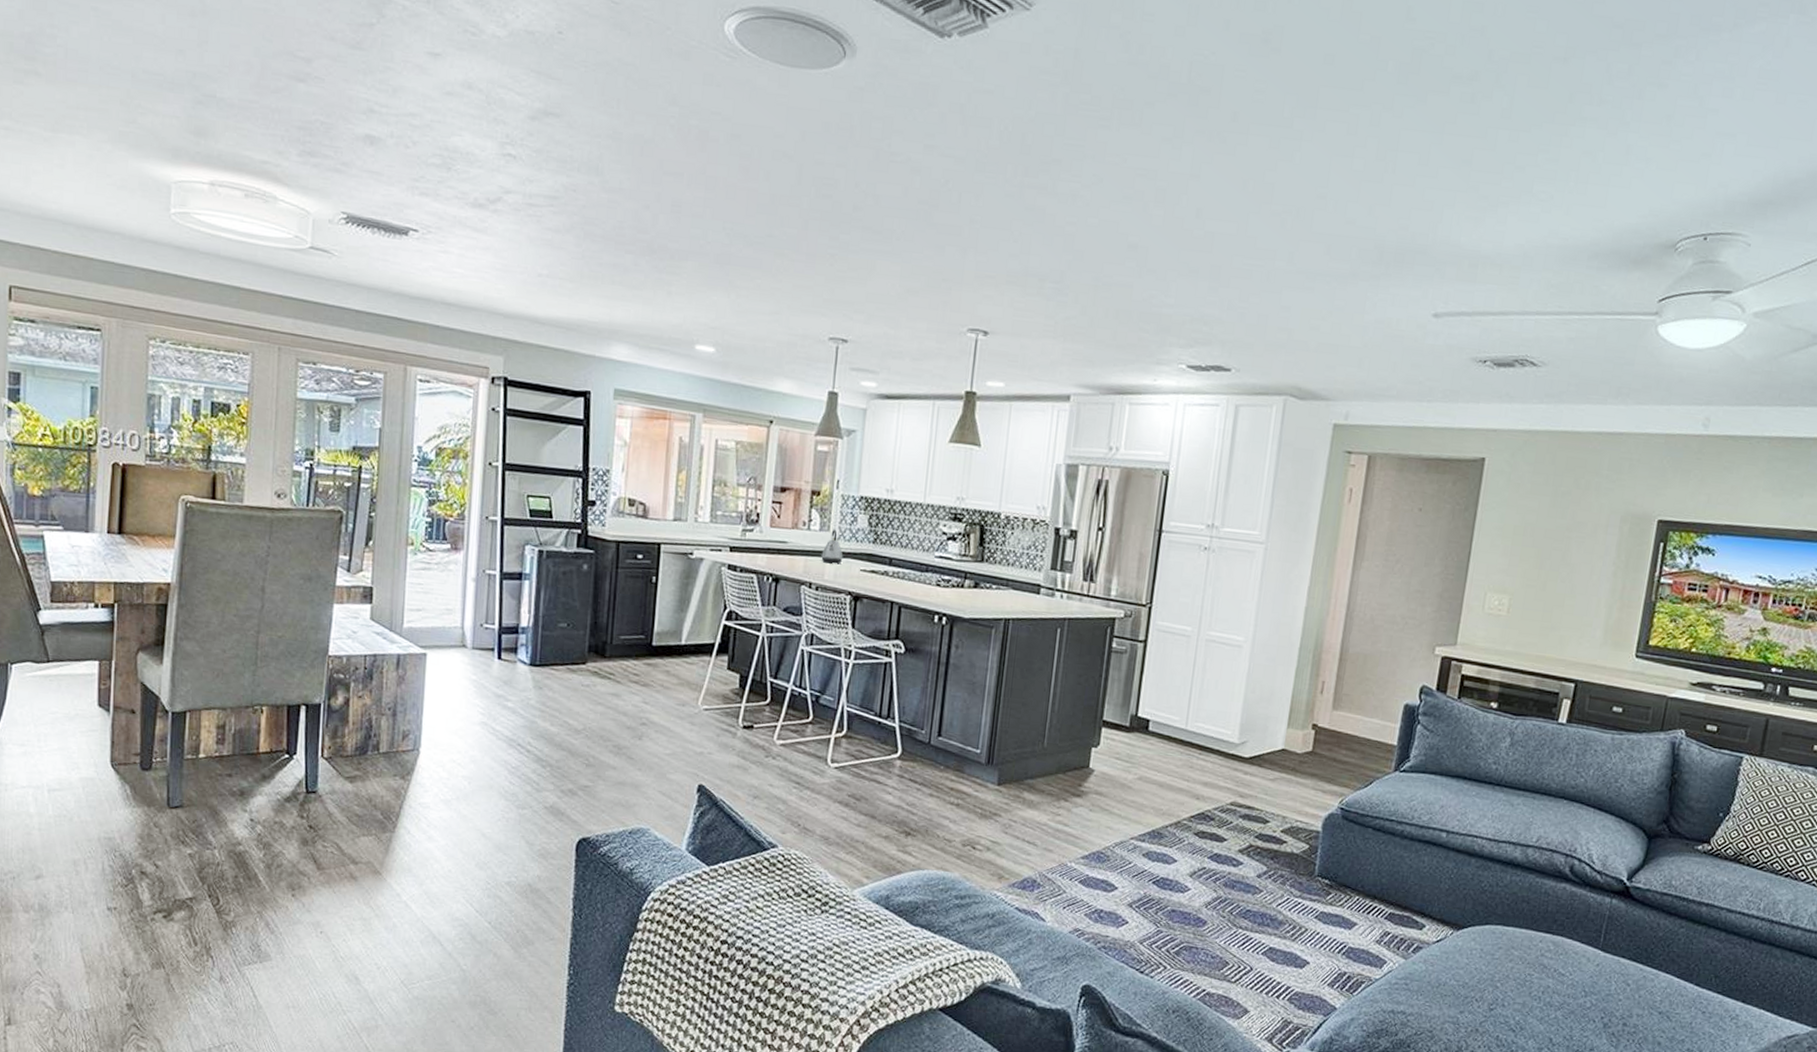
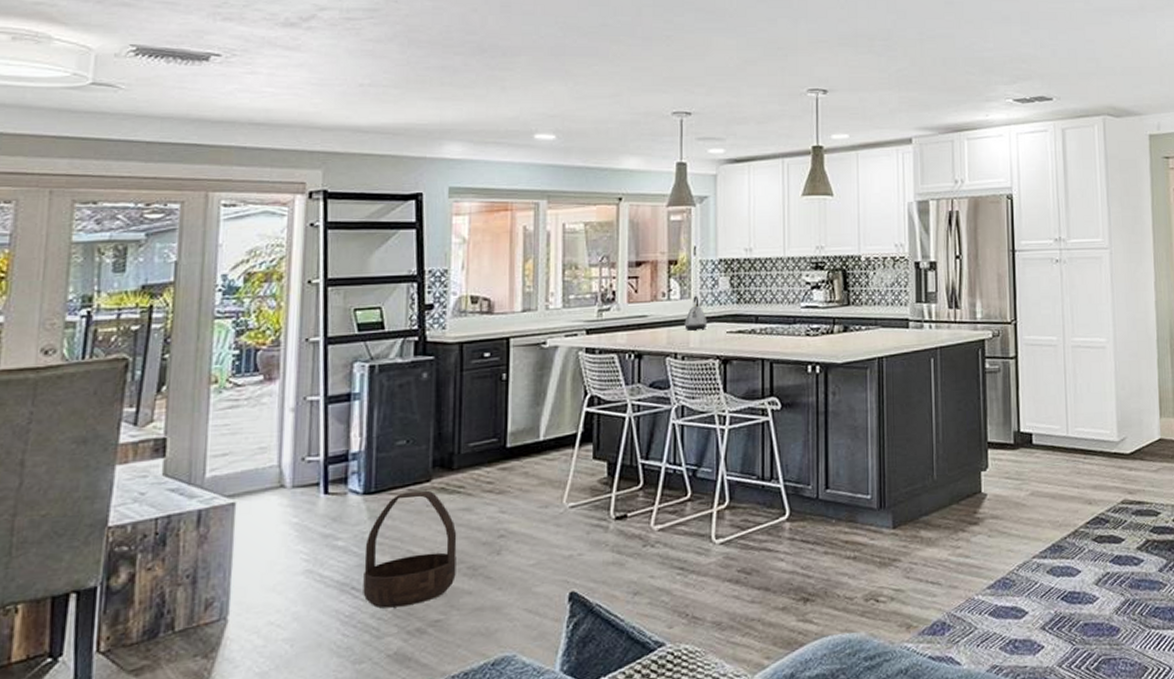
basket: none [527,669,606,769] -> present [363,490,457,608]

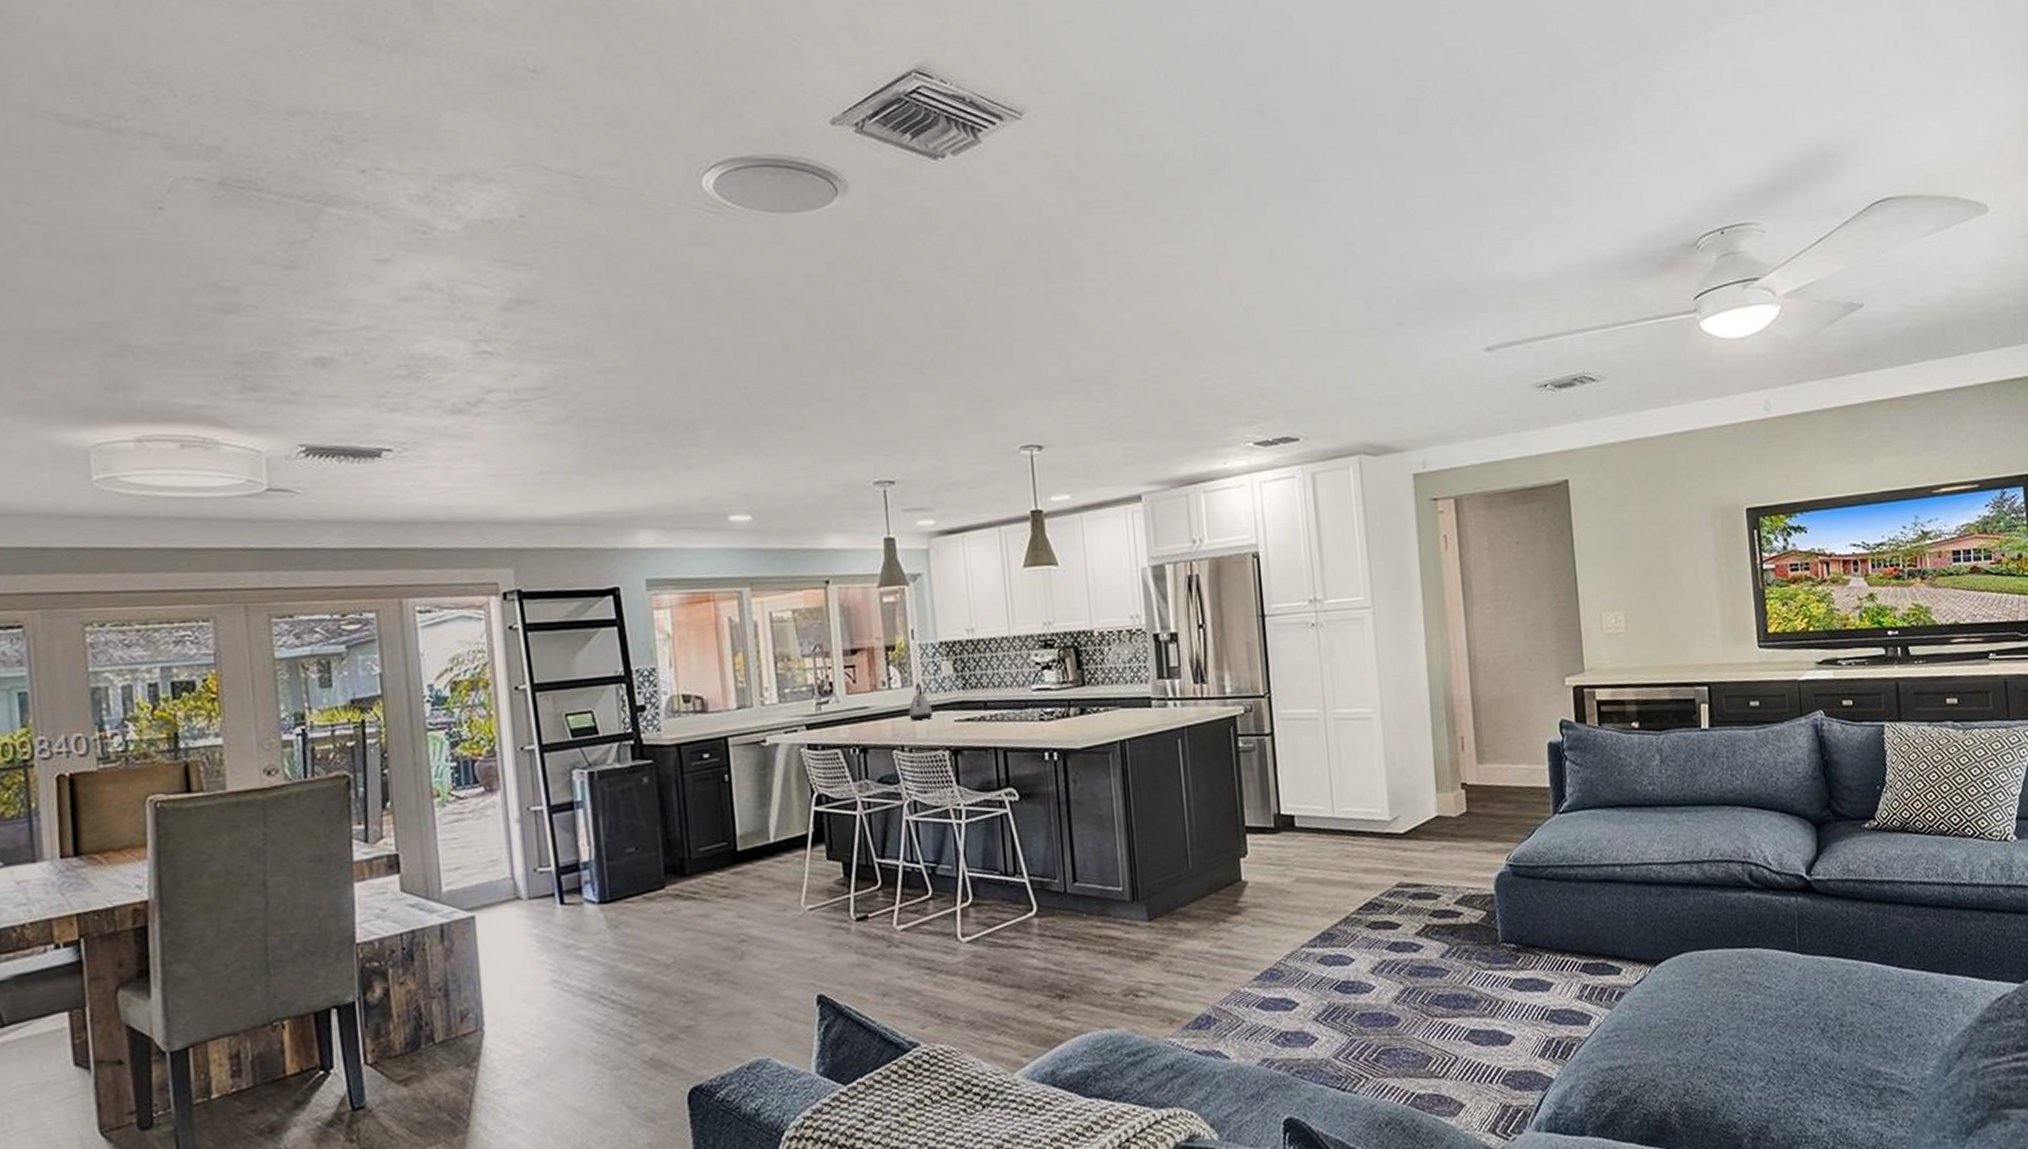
basket: present [363,490,457,608] -> none [607,897,701,1016]

